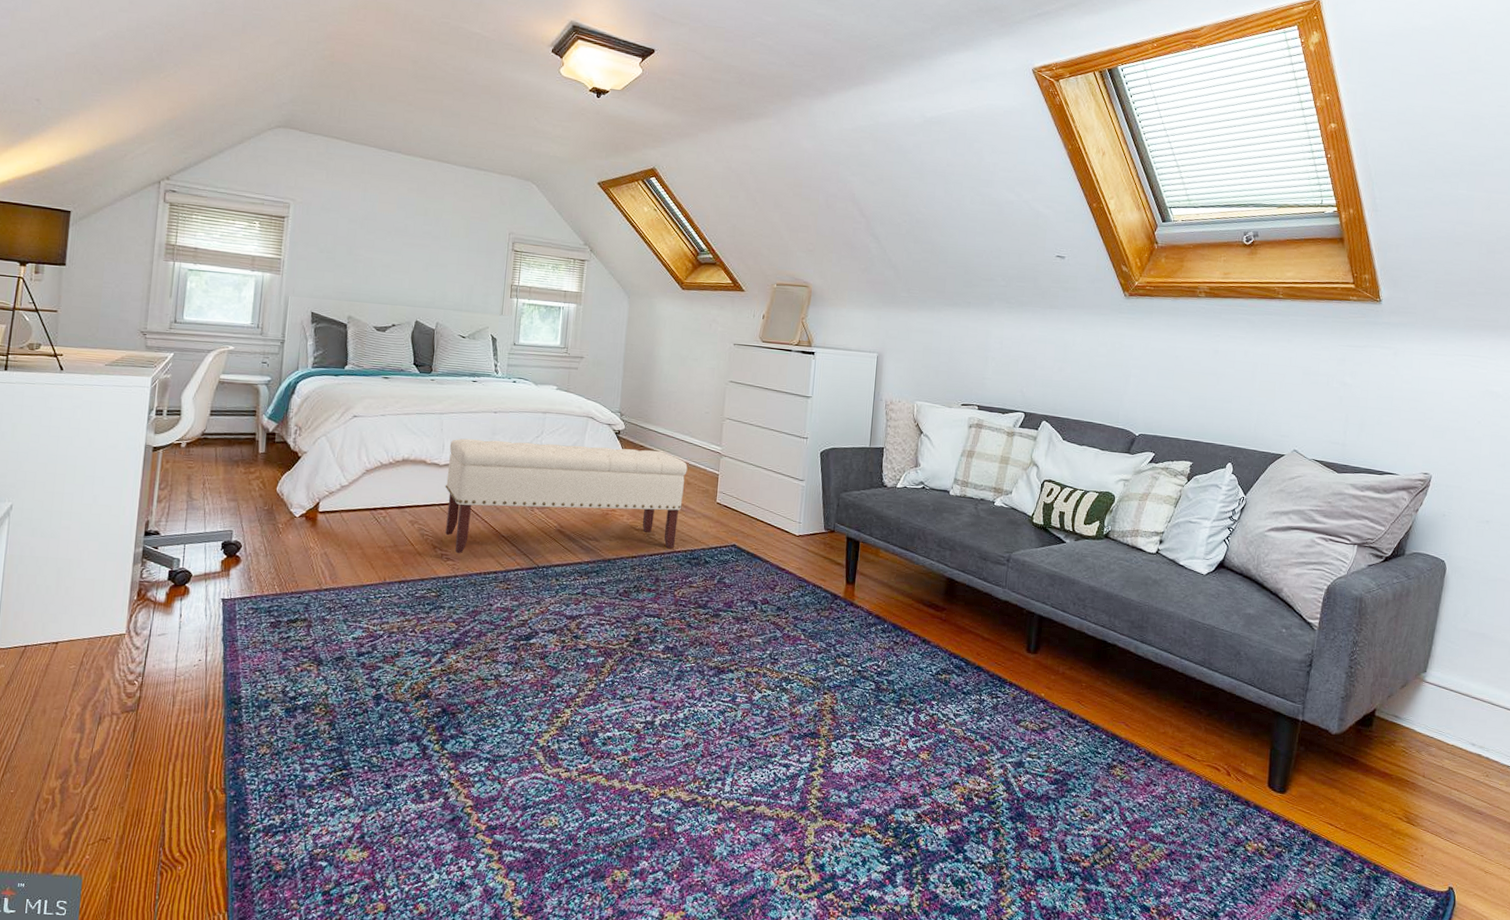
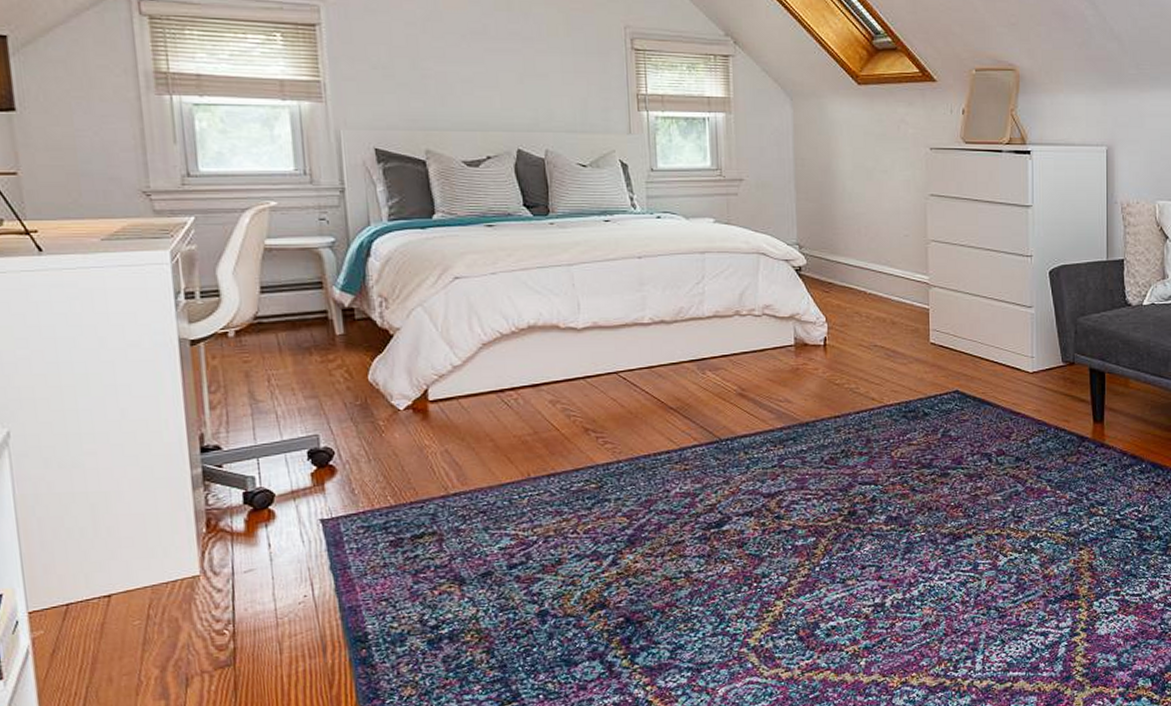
bench: present [445,438,688,554] -> none [586,287,890,435]

